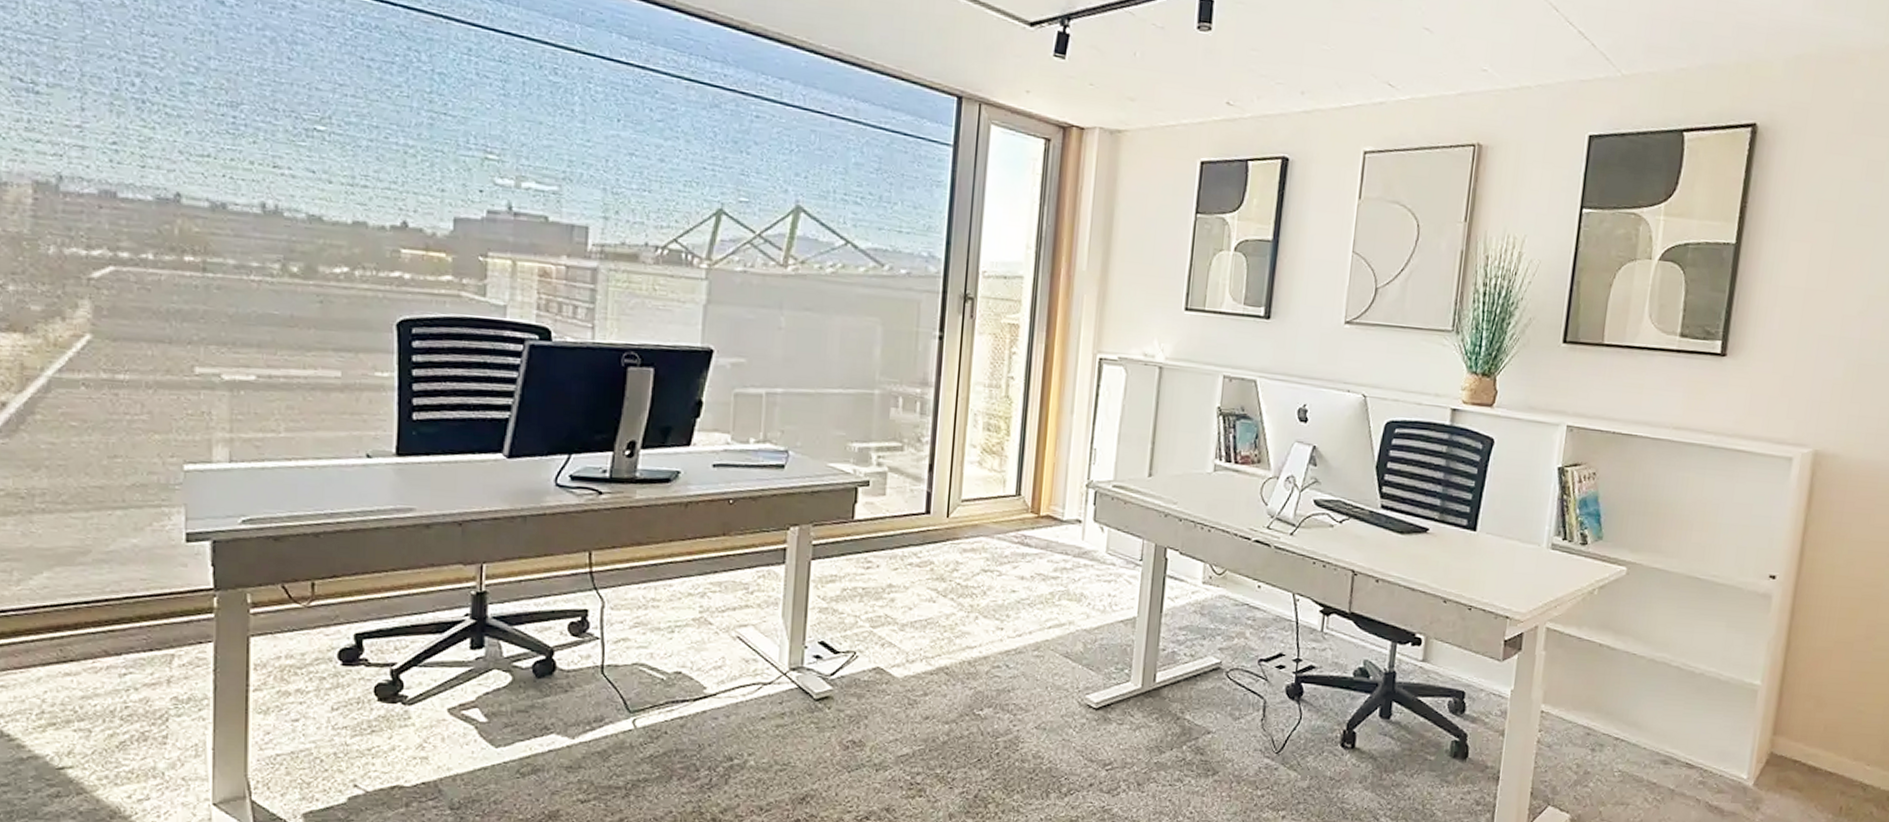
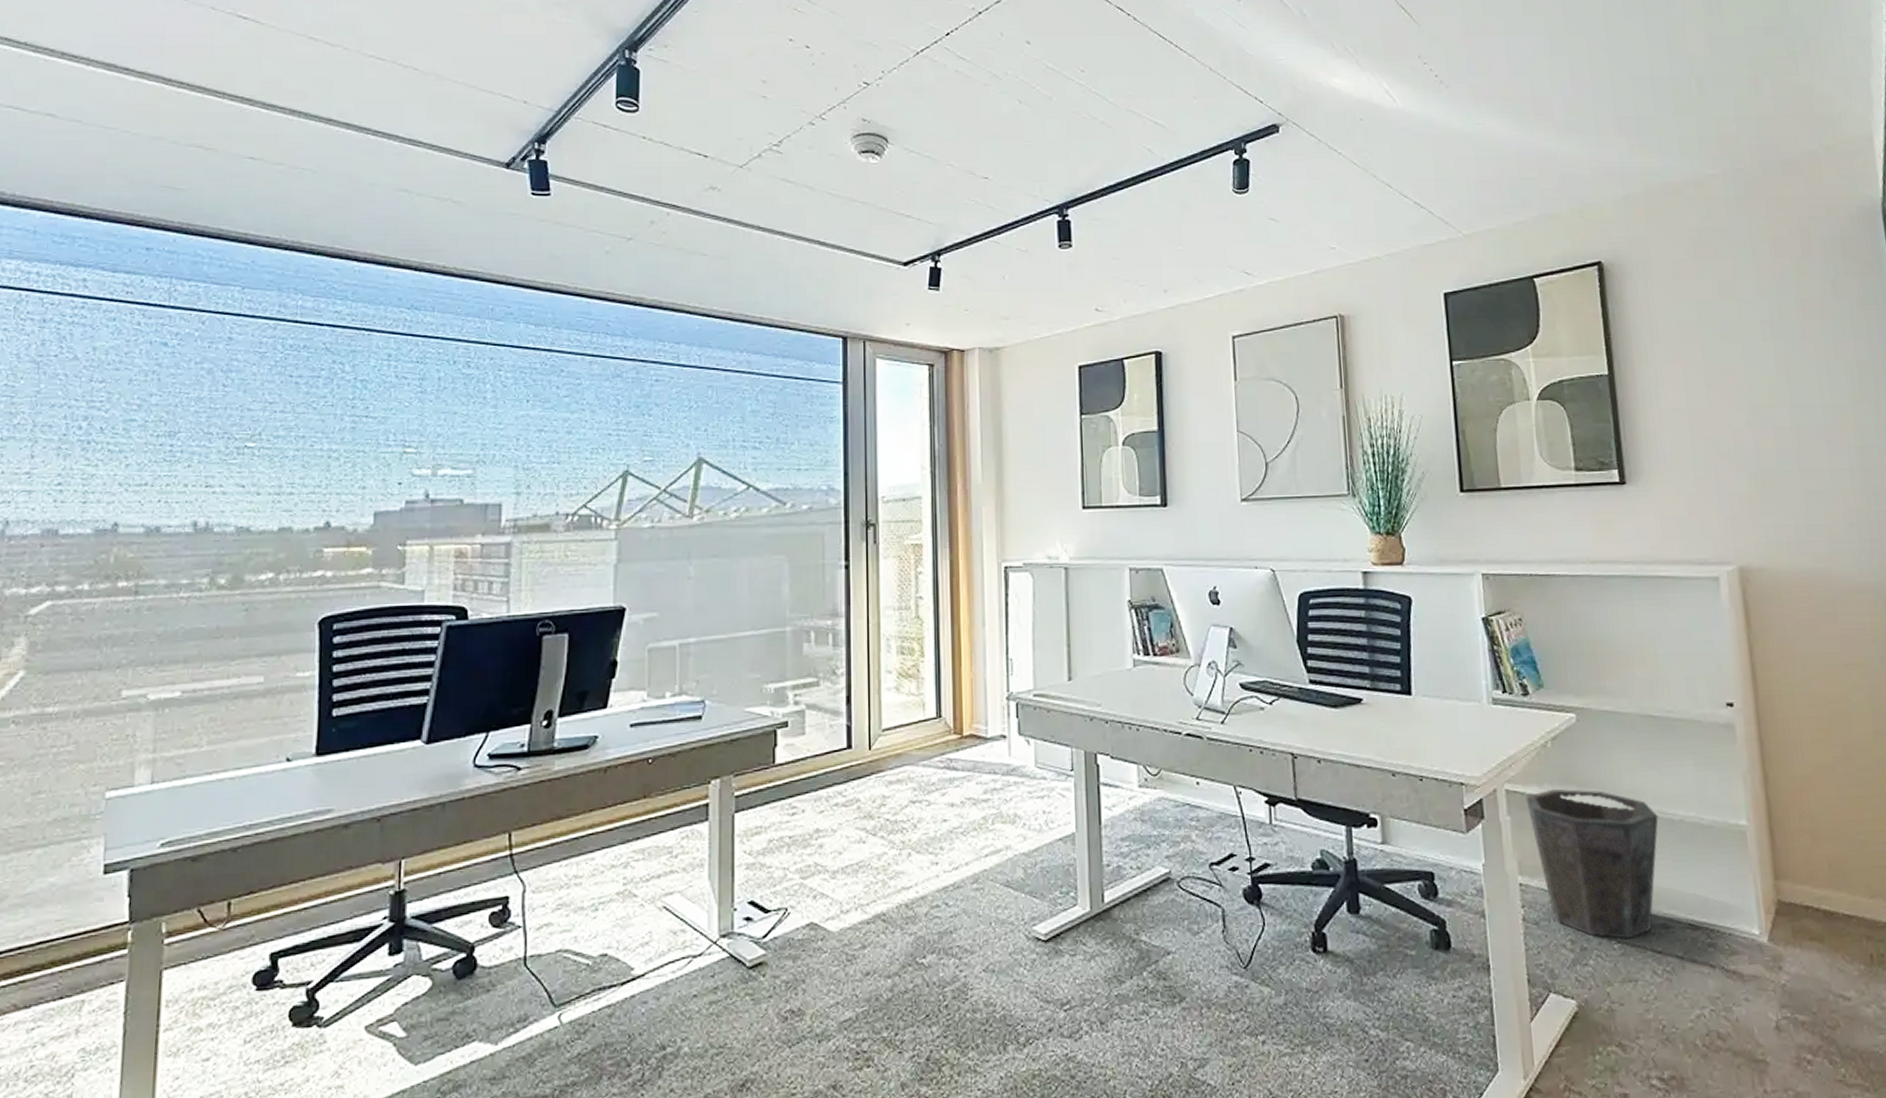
waste bin: none [1563,632,1682,769] -> present [1526,788,1659,939]

